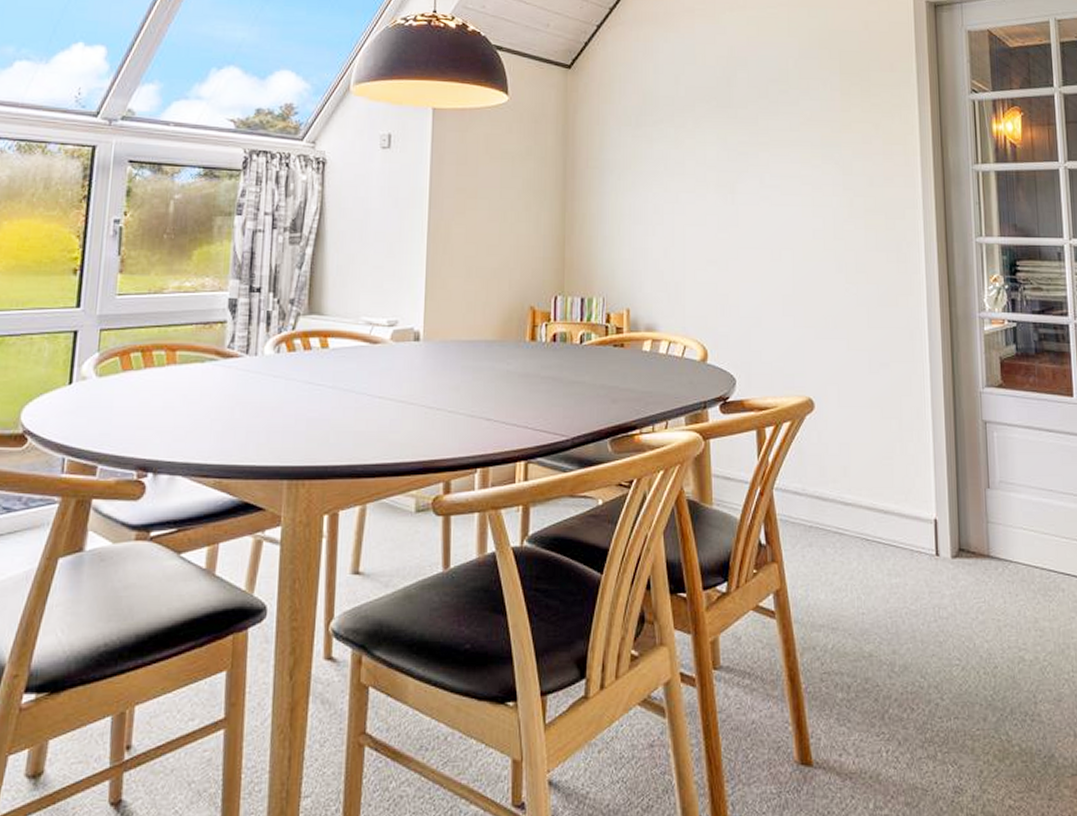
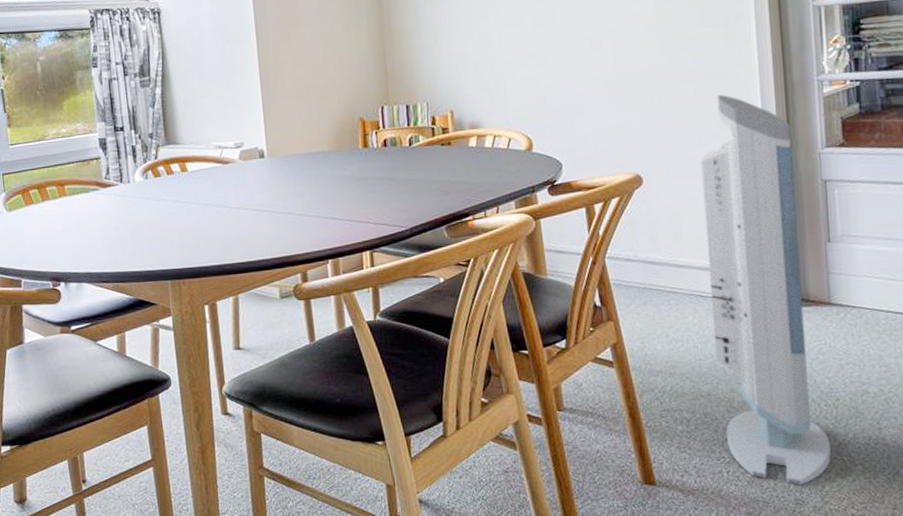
air purifier: none [871,322,989,769] -> present [701,95,831,485]

